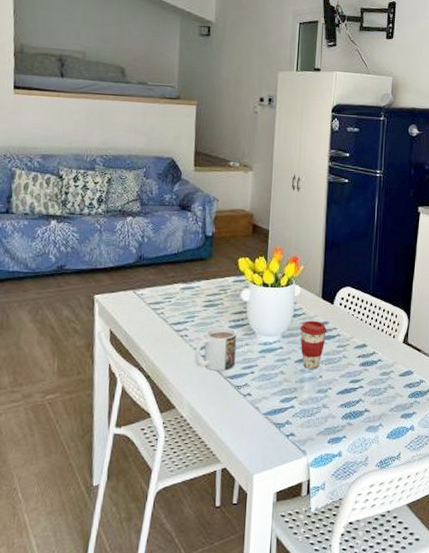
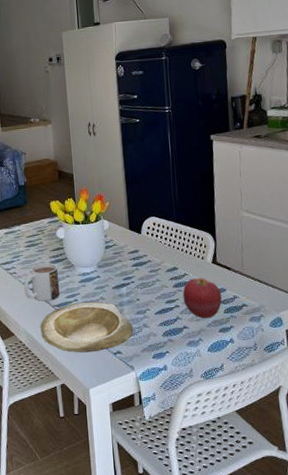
plate: none [207,375,312,433] -> present [40,301,134,353]
coffee cup: present [299,320,328,369] -> none [112,250,139,293]
apple: none [368,357,409,403] -> present [183,277,222,319]

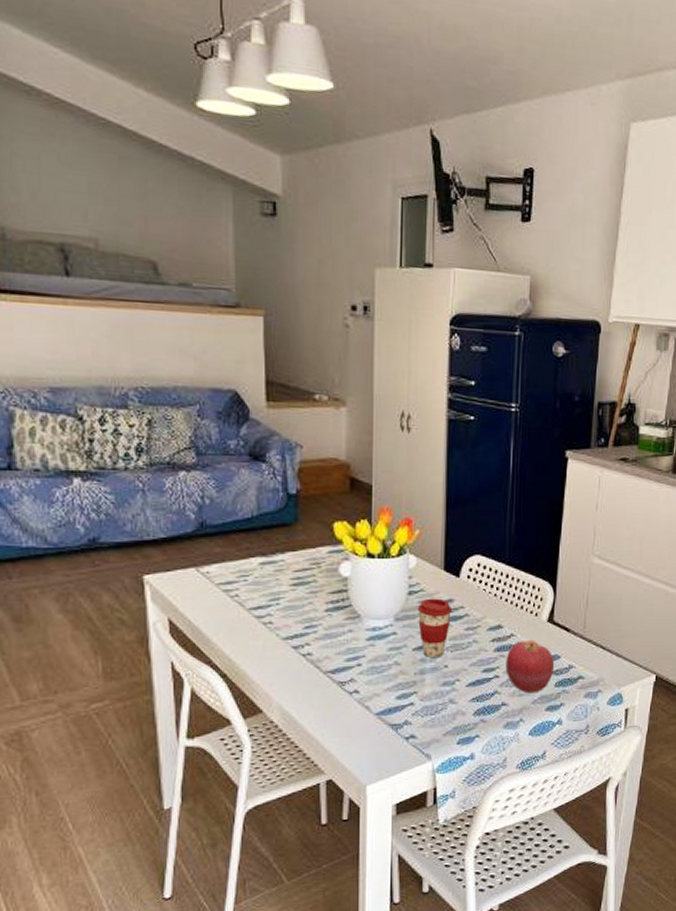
mug: present [23,262,60,301] -> none [282,609,337,664]
plate: present [40,301,134,353] -> none [303,667,436,738]
coffee cup: none [112,250,139,293] -> present [417,598,453,657]

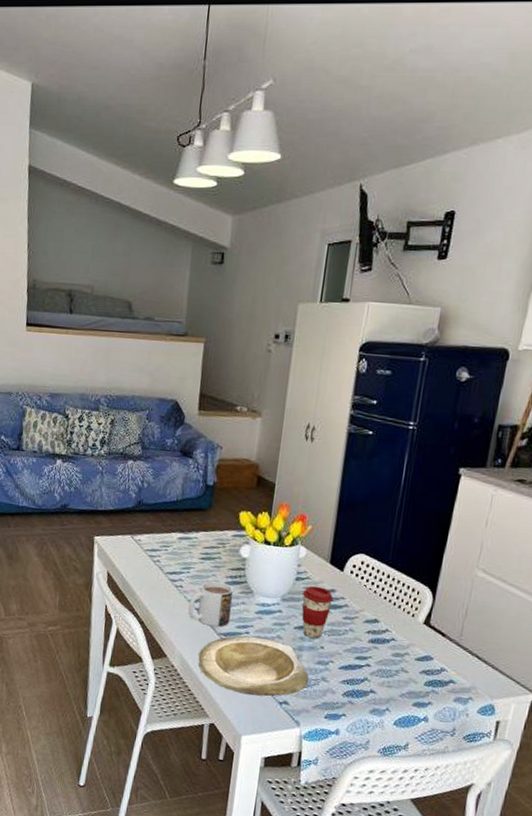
mug: none [282,609,337,664] -> present [188,581,233,627]
plate: none [303,667,436,738] -> present [198,635,309,697]
apple: present [505,639,555,694] -> none [377,637,427,688]

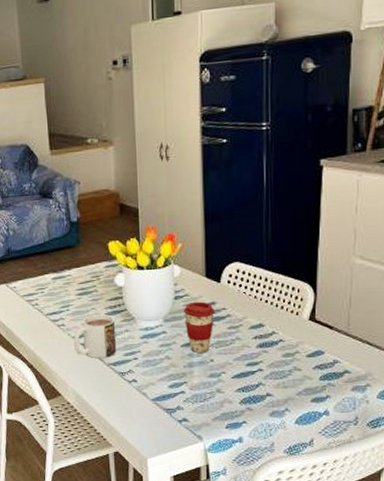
plate: present [198,635,309,697] -> none [92,361,204,419]

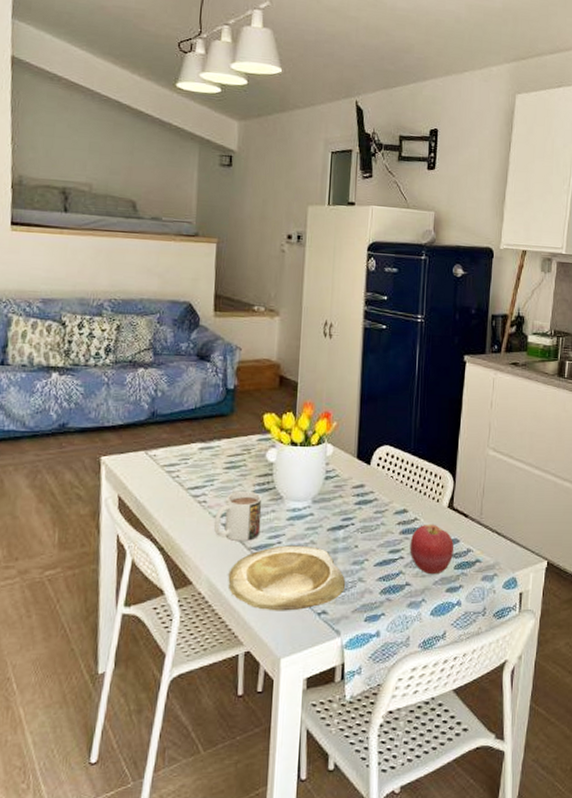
plate: none [92,361,204,419] -> present [228,545,346,611]
coffee cup: present [183,301,216,353] -> none [332,483,364,538]
apple: none [268,337,319,386] -> present [409,524,455,575]

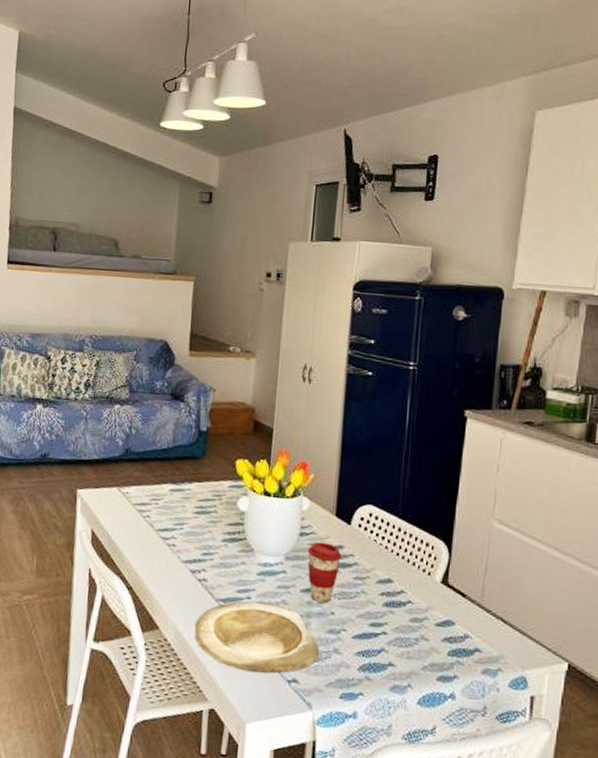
mug: present [213,490,262,541] -> none [181,538,232,592]
coffee cup: none [332,483,364,538] -> present [307,541,342,603]
apple: present [409,524,455,575] -> none [394,598,449,659]

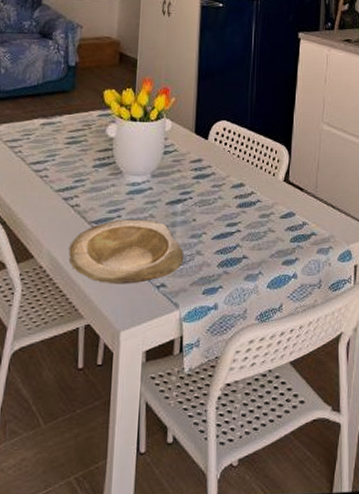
coffee cup: present [307,541,342,603] -> none [171,158,202,211]

